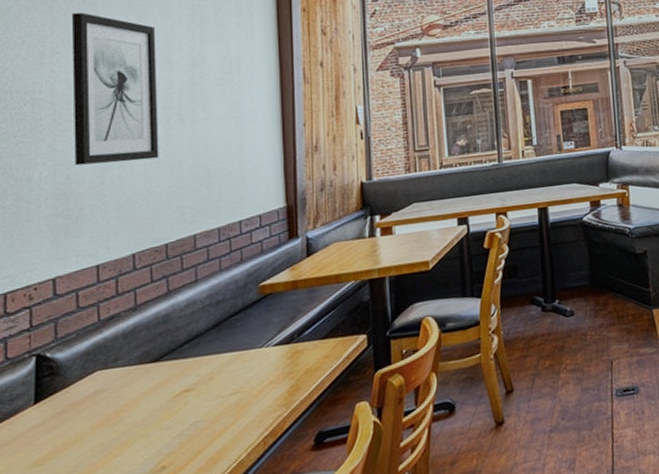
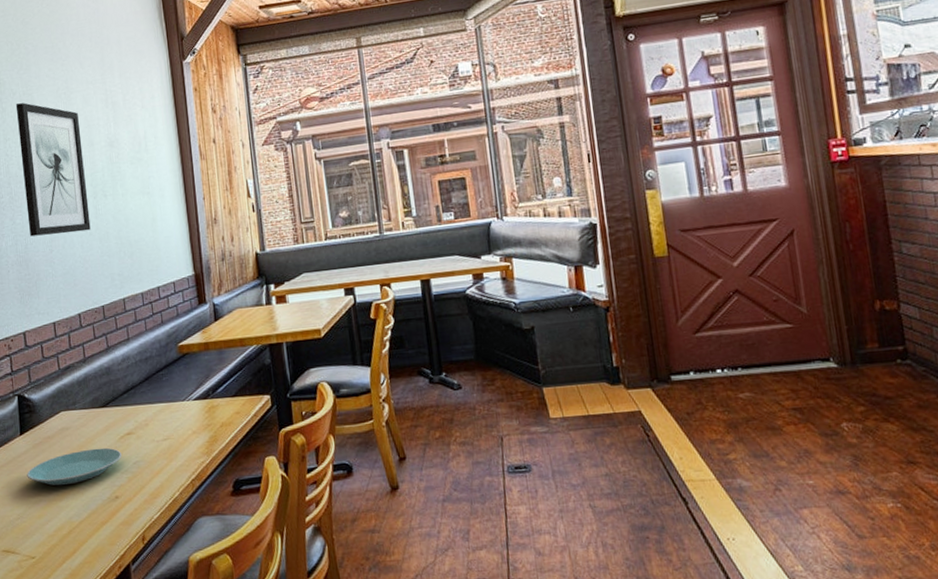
plate: none [38,409,174,463] -> present [27,447,122,486]

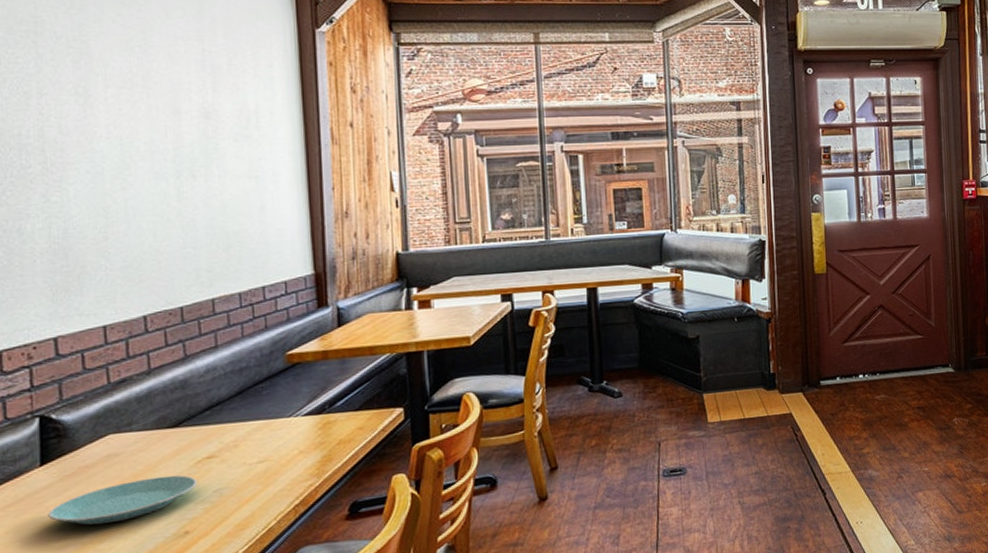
wall art: present [15,103,91,237] -> none [59,51,169,219]

